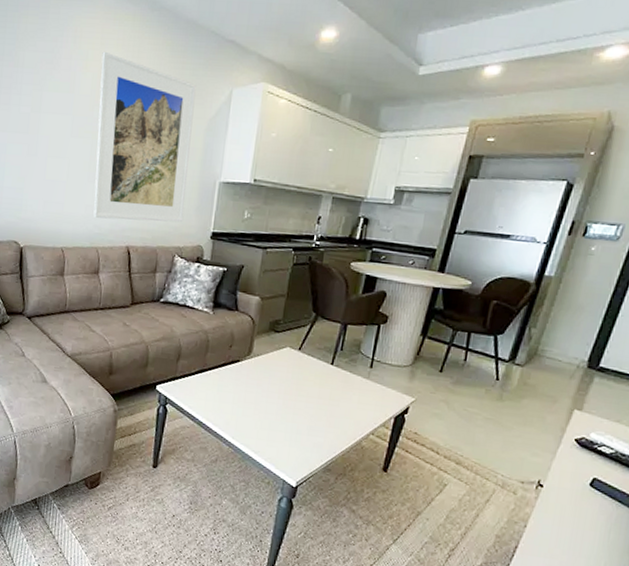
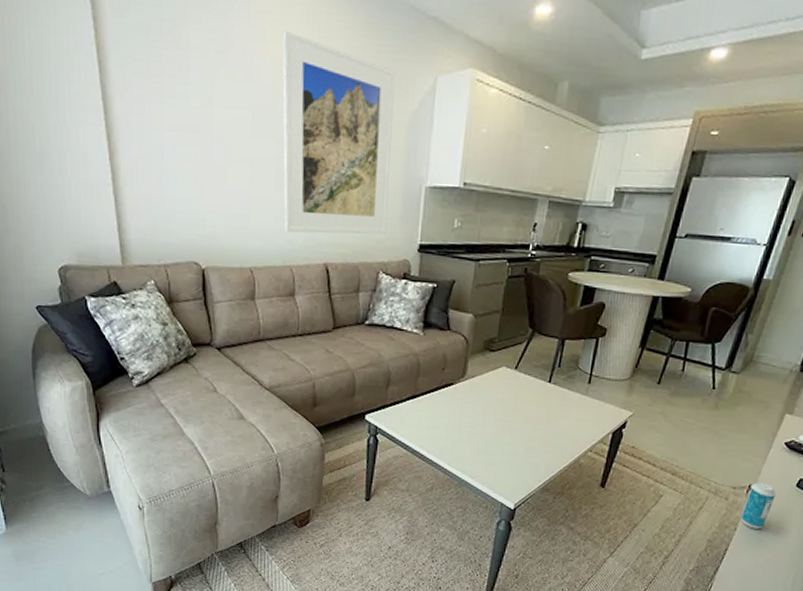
beverage can: none [530,477,568,528] -> present [740,481,776,529]

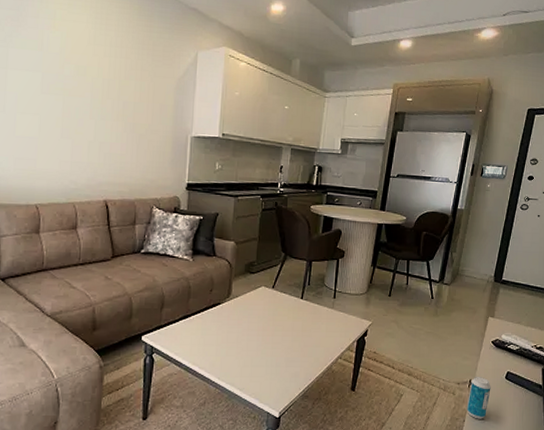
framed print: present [282,30,395,235] -> none [68,11,164,176]

